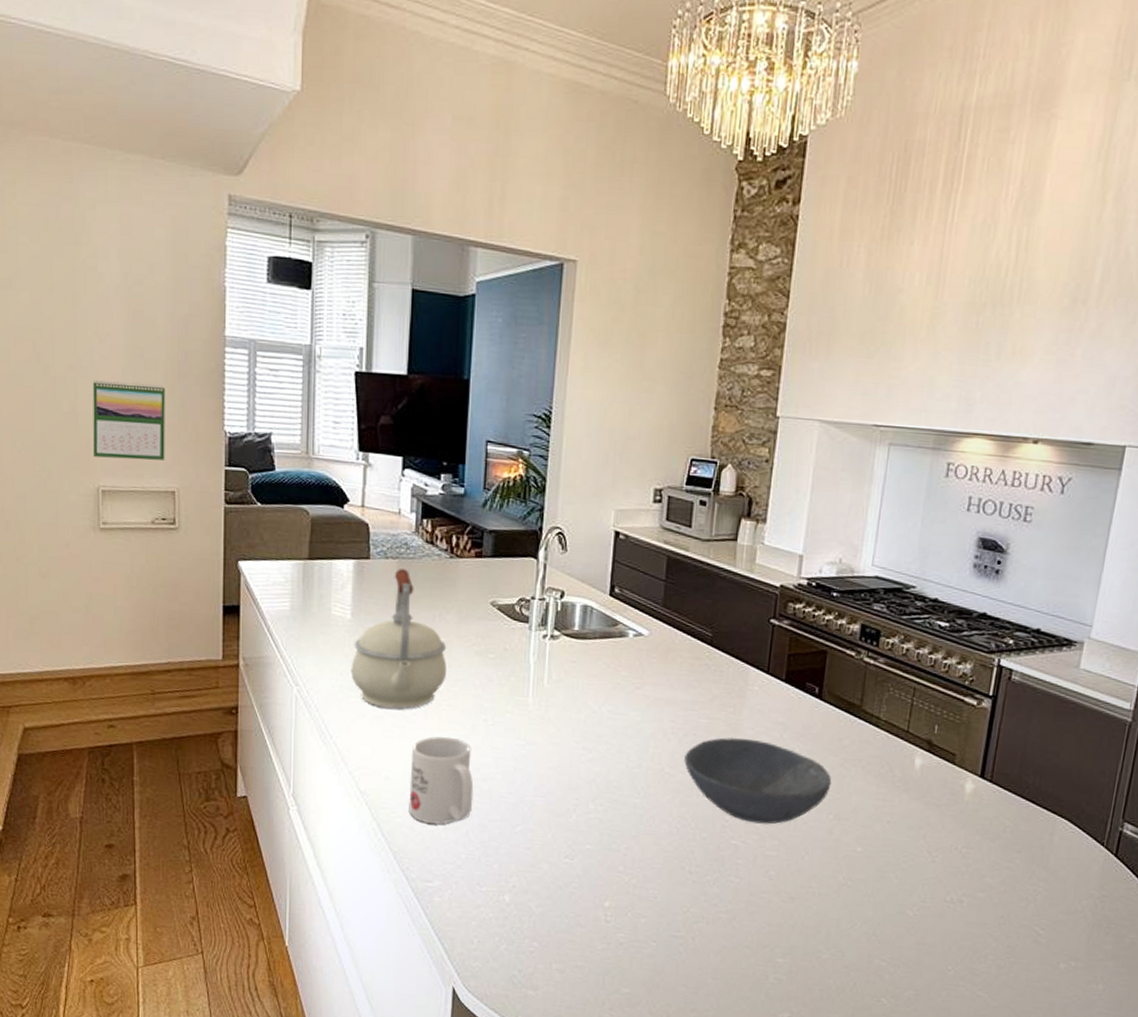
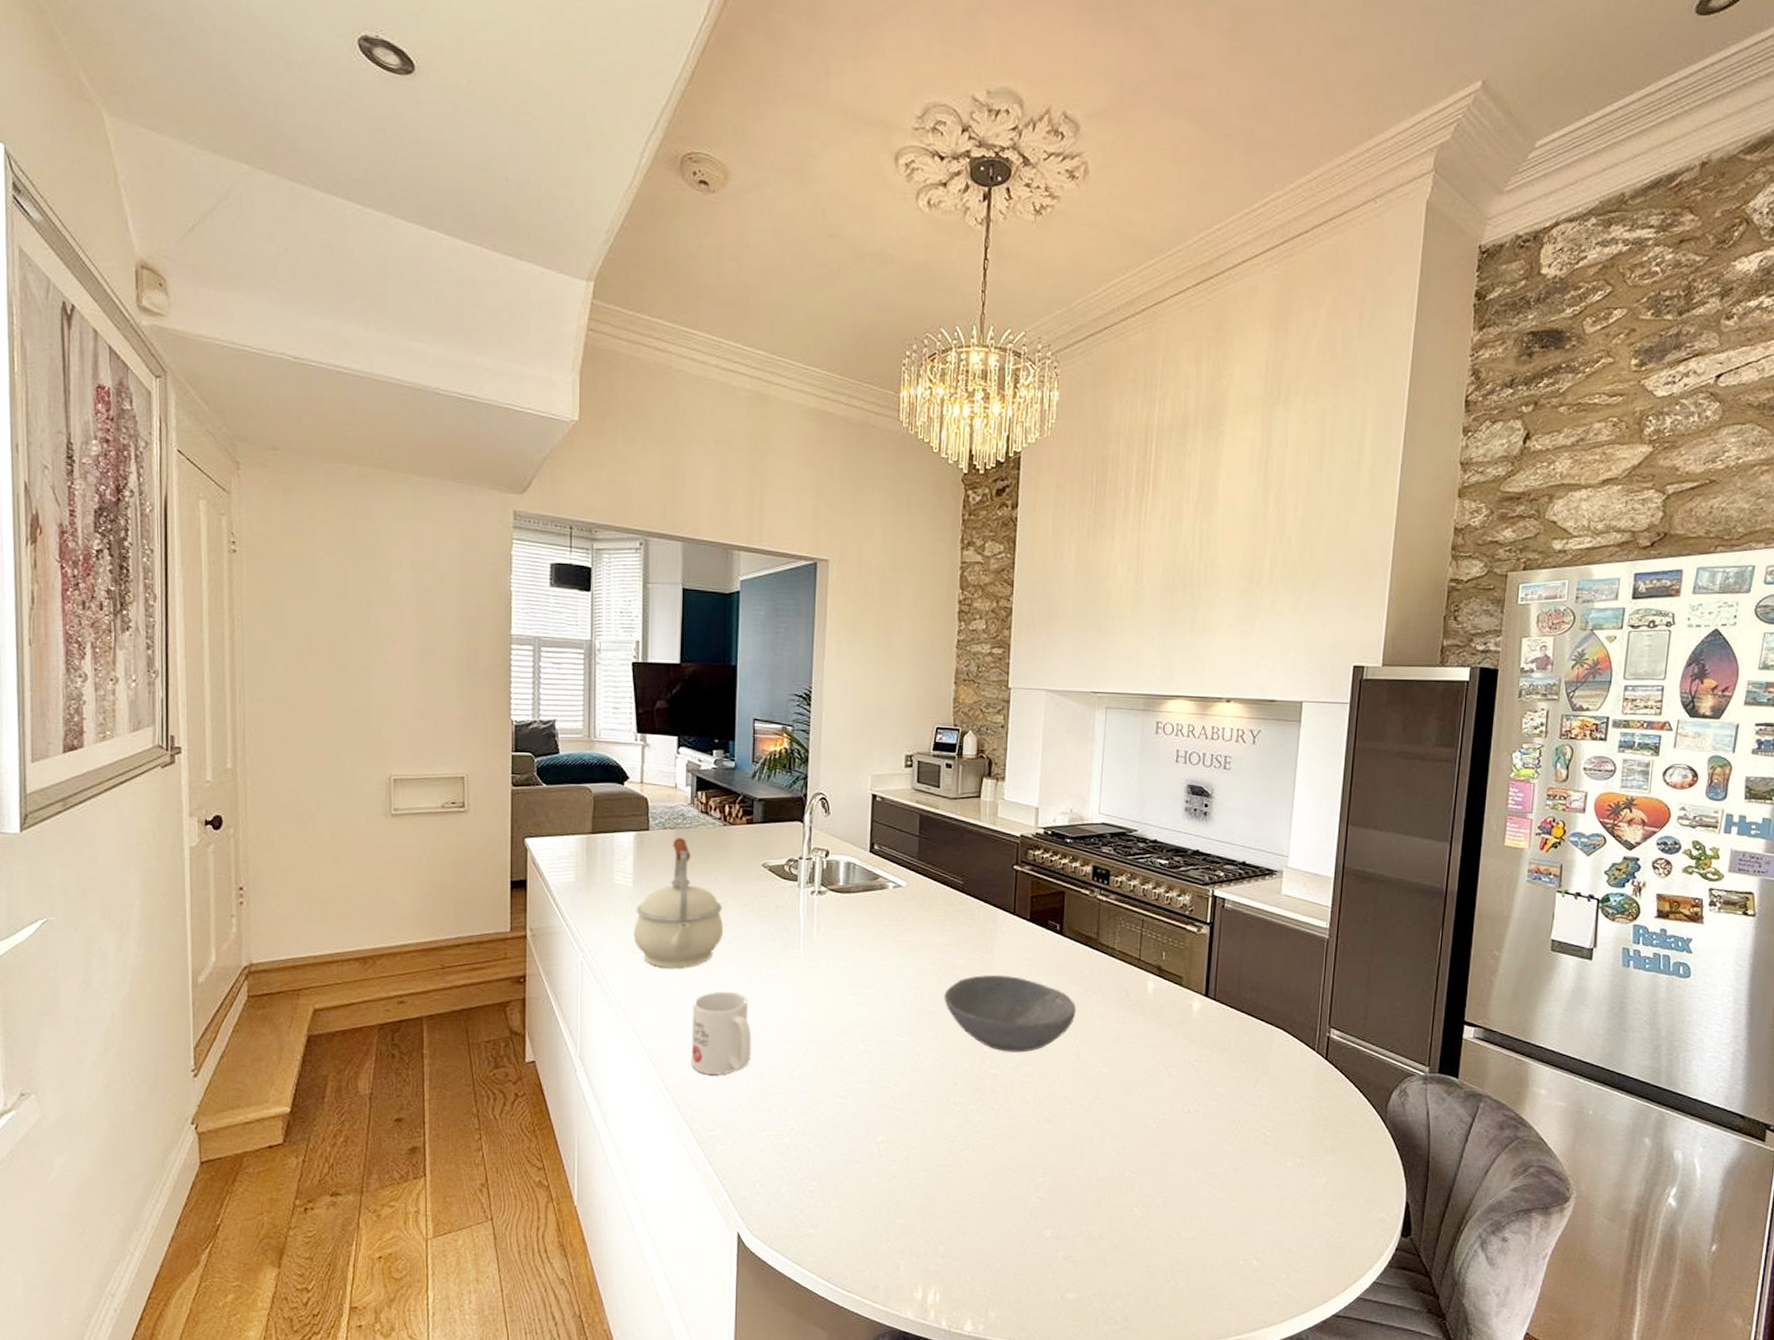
calendar: present [92,380,165,461] -> none [385,678,455,750]

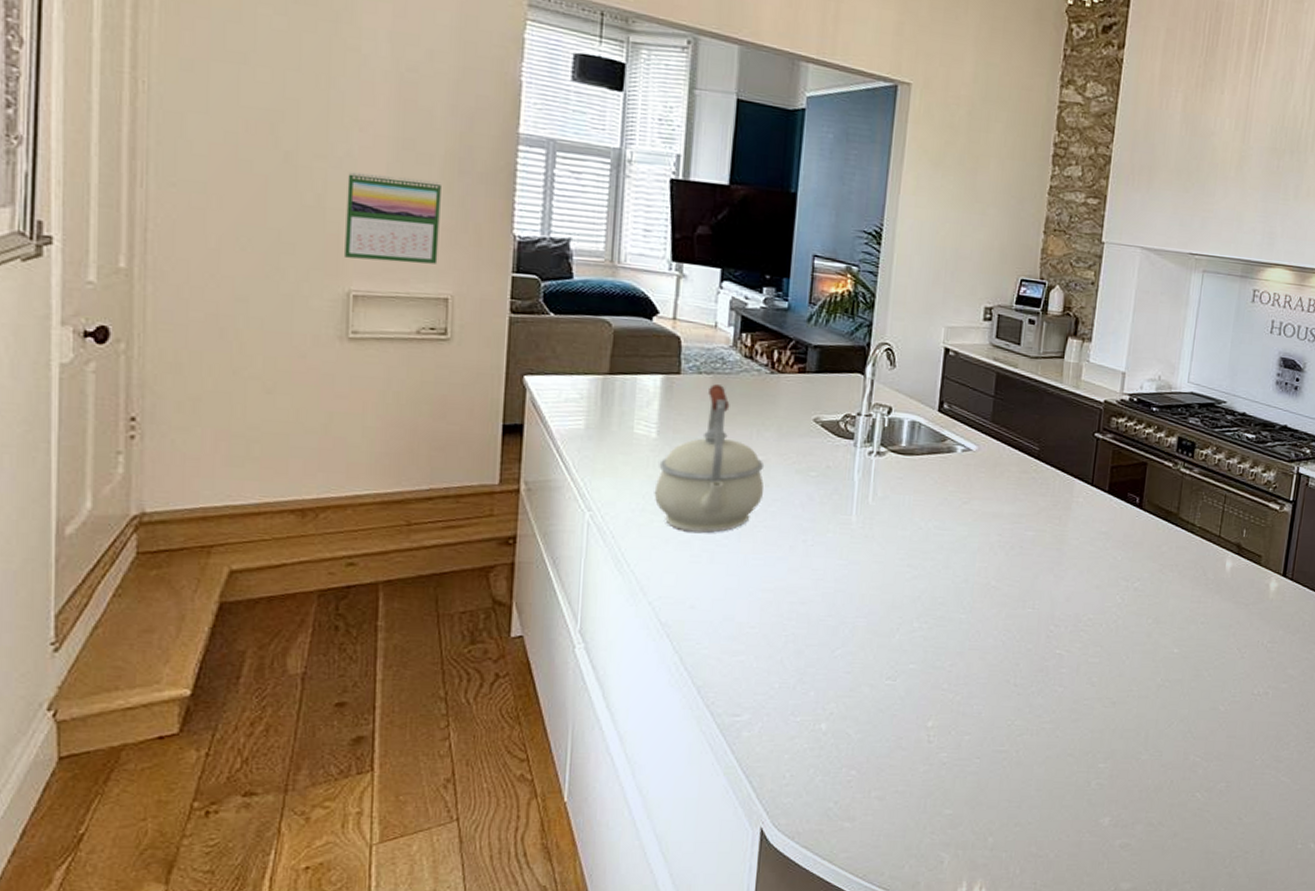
calendar: none [385,678,455,750] -> present [345,172,441,264]
mug: present [691,991,752,1075] -> none [716,559,790,653]
bowl: present [944,974,1077,1053] -> none [1010,548,1151,632]

